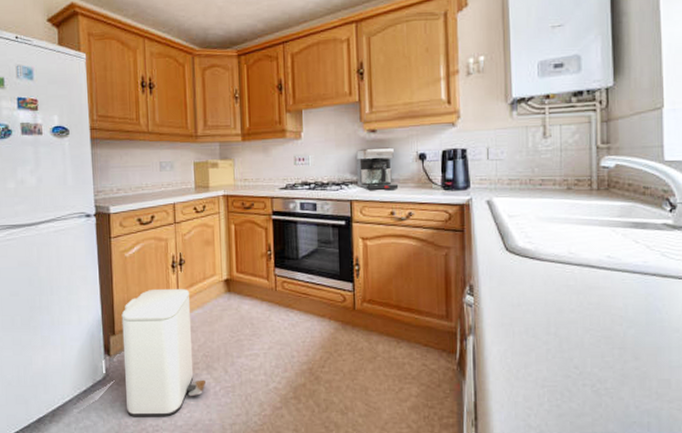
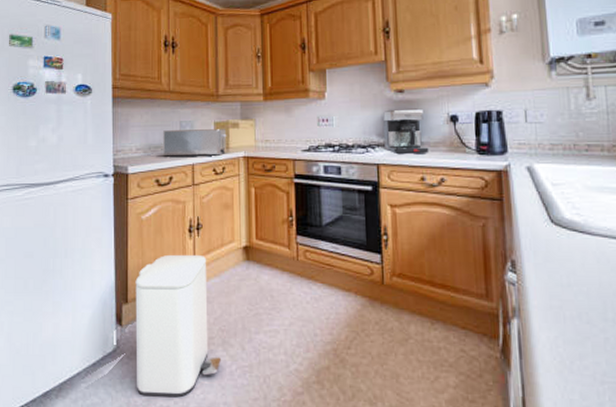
toaster: none [142,169,207,198] -> present [162,129,227,158]

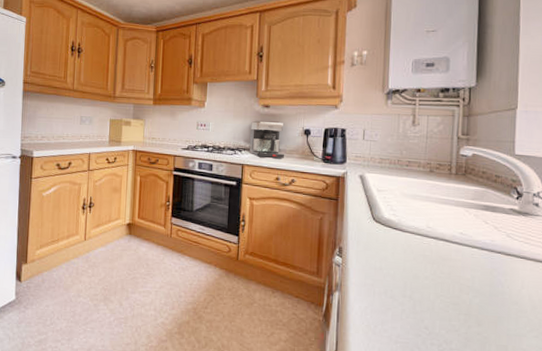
pedal bin: present [135,254,222,398] -> none [31,226,103,340]
toaster: present [162,129,227,158] -> none [64,122,120,149]

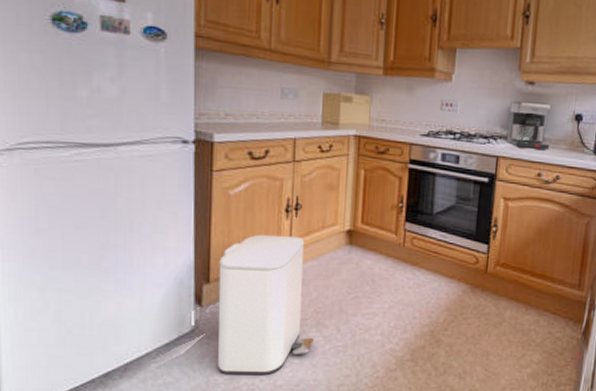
pedal bin: none [31,226,103,340] -> present [218,234,315,376]

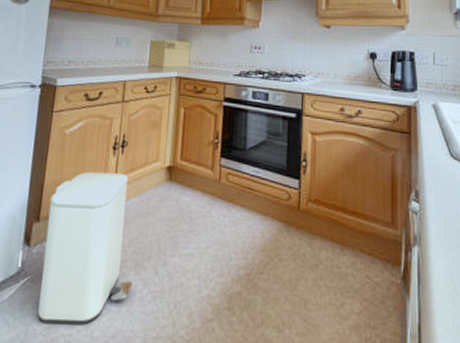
coffee maker: present [507,102,552,151] -> none [310,43,350,87]

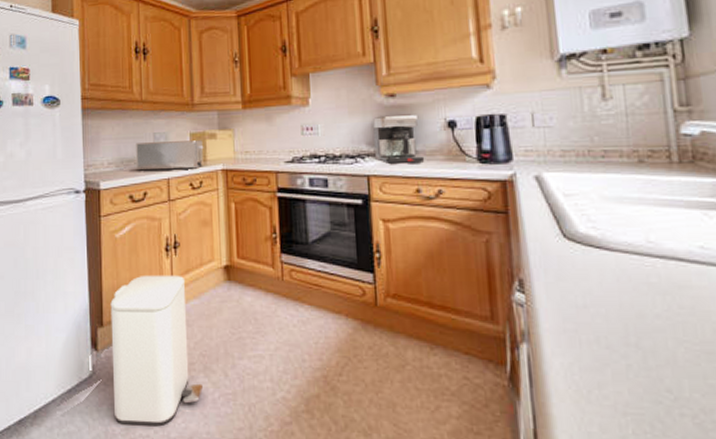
toaster: none [94,44,162,75] -> present [135,140,204,172]
coffee maker: none [310,43,350,87] -> present [373,115,425,164]

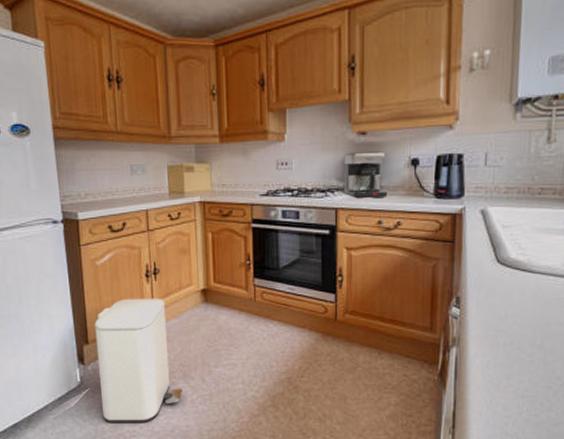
toaster: present [135,140,204,172] -> none [112,173,182,203]

